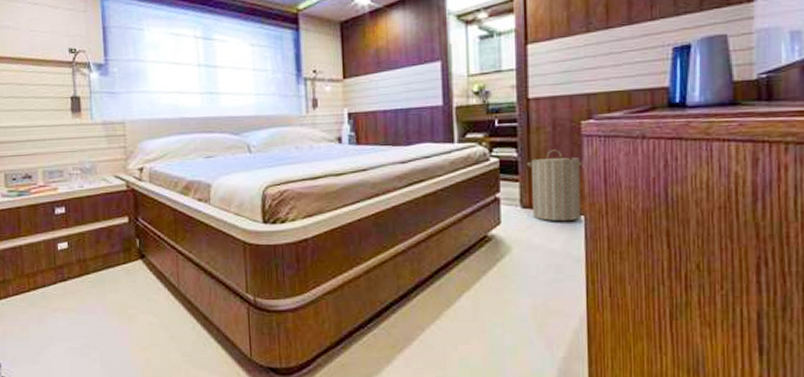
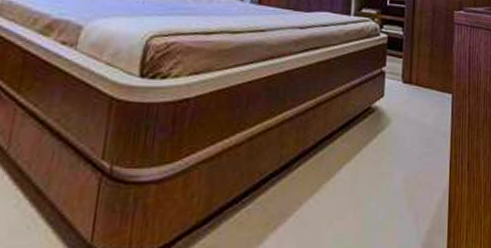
laundry hamper: present [527,149,585,222] -> none [410,32,455,99]

